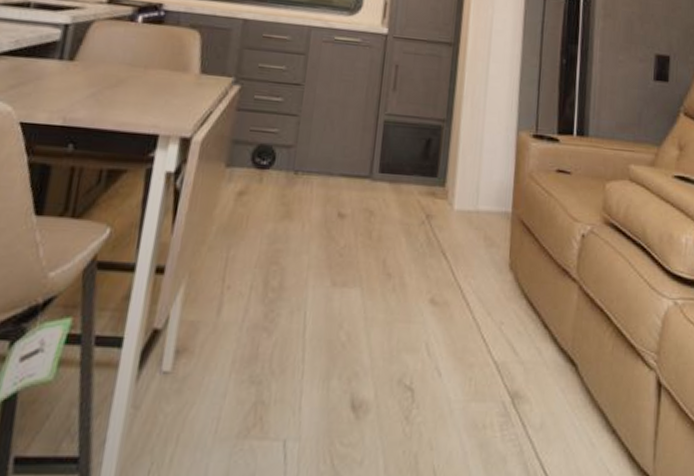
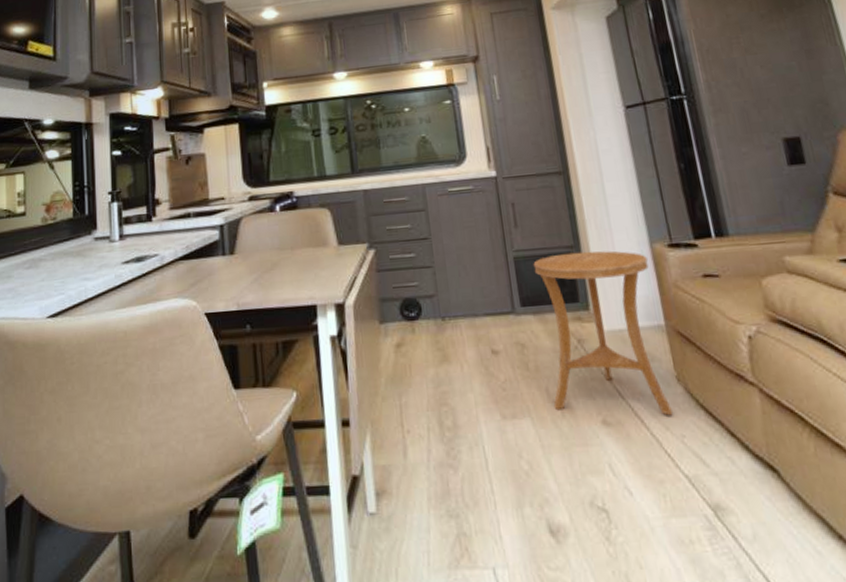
side table: none [387,125,511,302] -> present [533,250,673,416]

